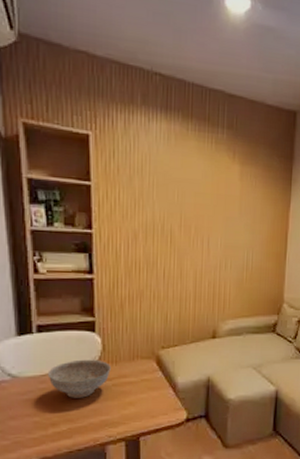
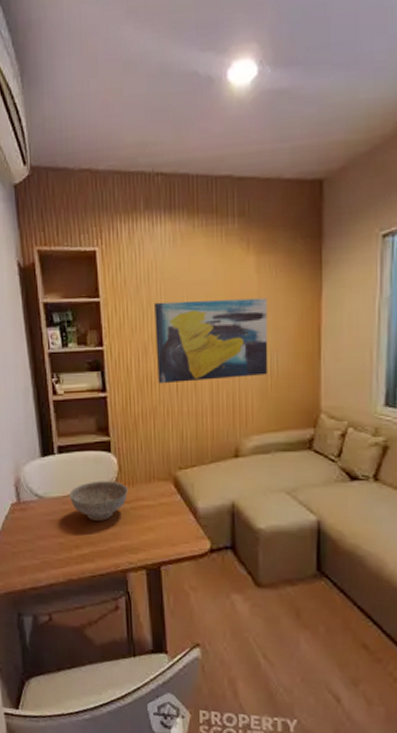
wall art: none [145,194,247,270] -> present [154,297,268,384]

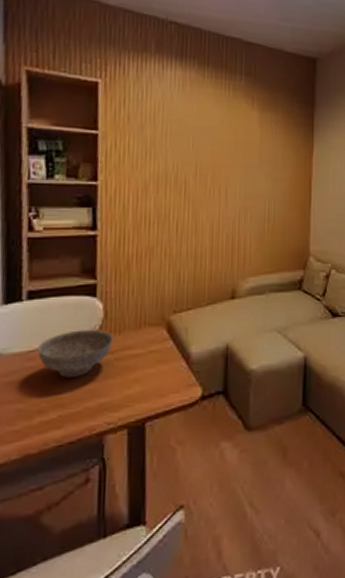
wall art: present [154,297,268,384] -> none [157,142,268,225]

